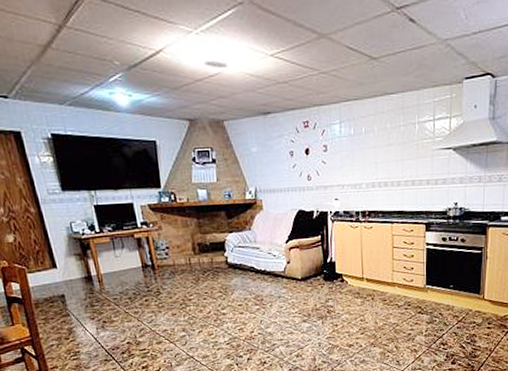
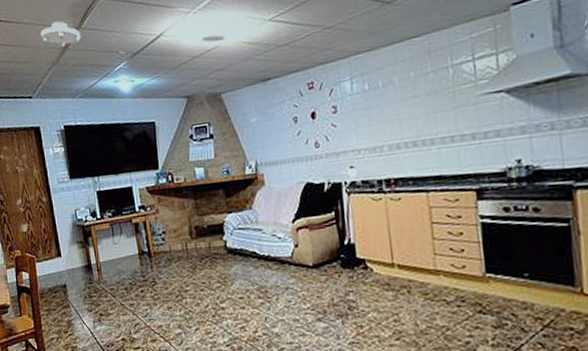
ceiling light: none [13,12,67,44] -> present [41,21,82,47]

